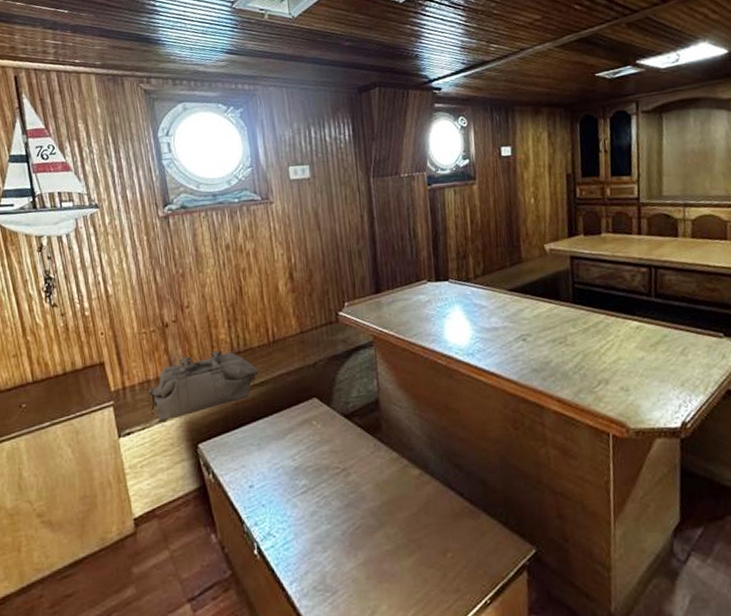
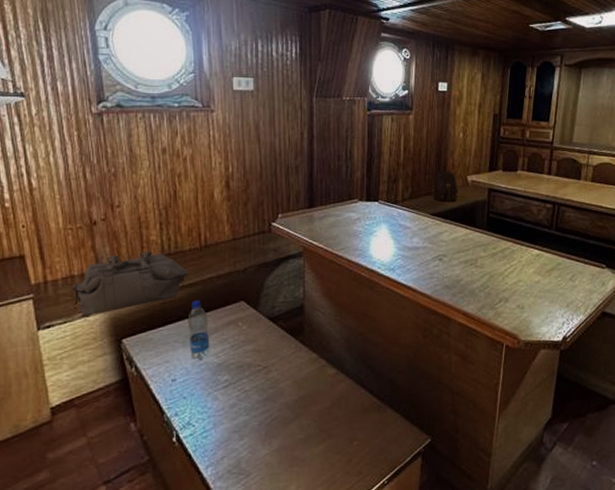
bottle: none [261,399,286,463] -> present [187,300,210,360]
backpack: none [502,238,537,276] -> present [428,168,459,202]

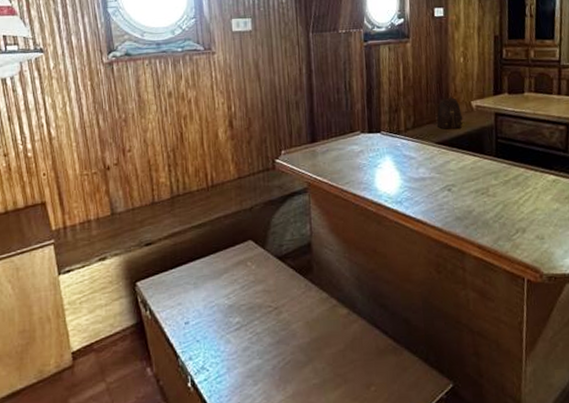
duffel bag: present [72,251,189,316] -> none [89,193,197,260]
bottle: present [187,300,210,360] -> none [198,240,221,301]

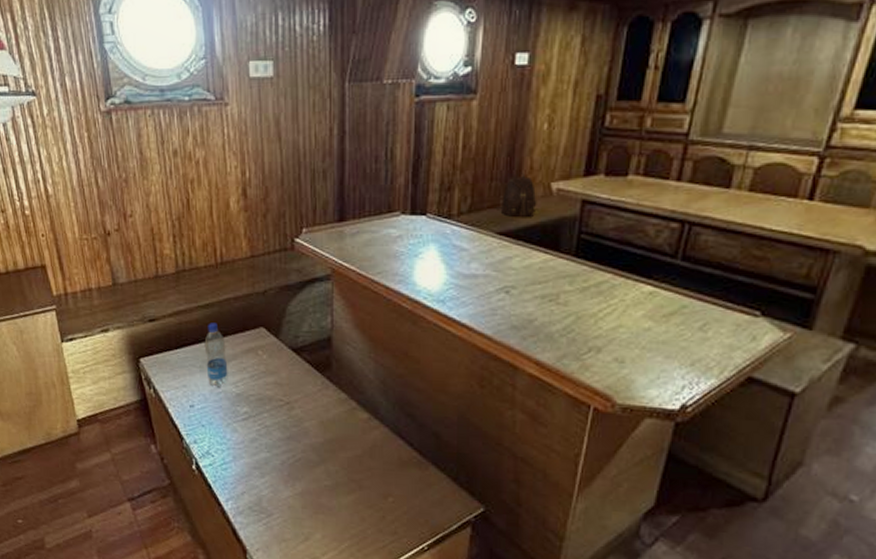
bottle: none [198,240,221,301] -> present [204,323,228,387]

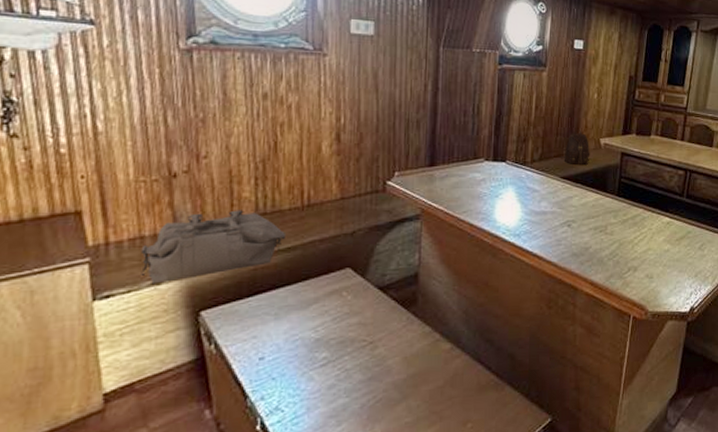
duffel bag: none [90,266,204,332] -> present [141,210,287,285]
bottle: present [204,323,228,387] -> none [282,266,308,335]

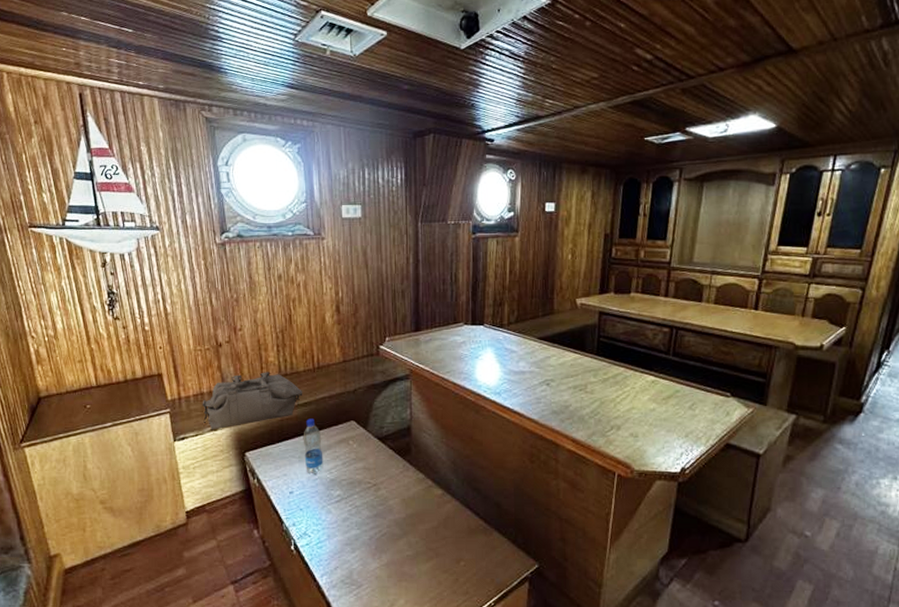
bottle: none [282,266,308,335] -> present [303,418,324,474]
backpack: present [559,129,591,165] -> none [534,291,567,325]

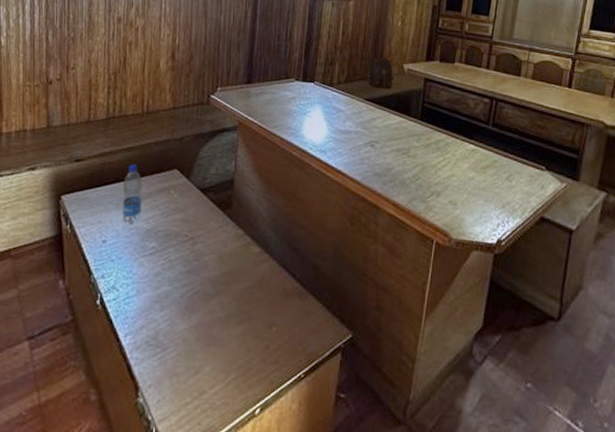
duffel bag: present [202,372,303,430] -> none [22,113,129,170]
backpack: none [534,291,567,325] -> present [363,54,394,88]

